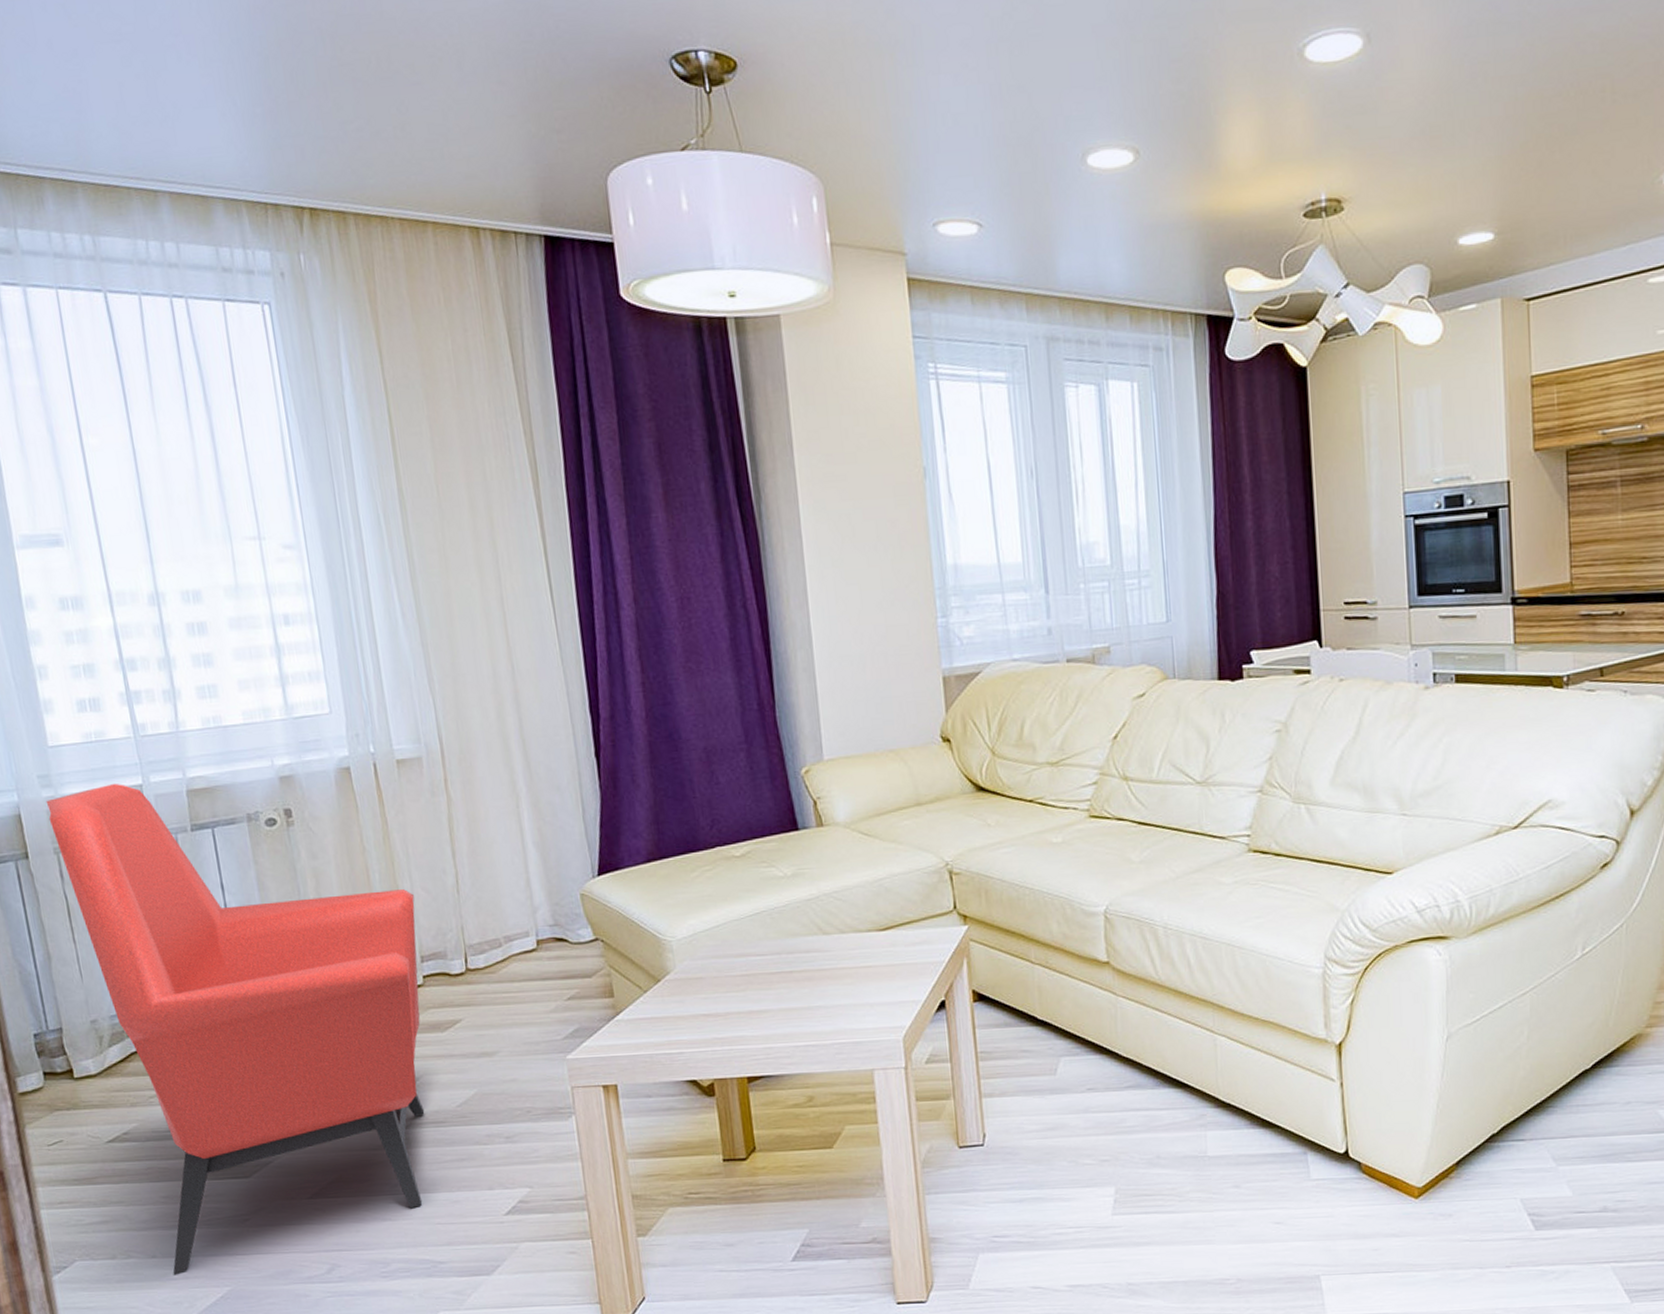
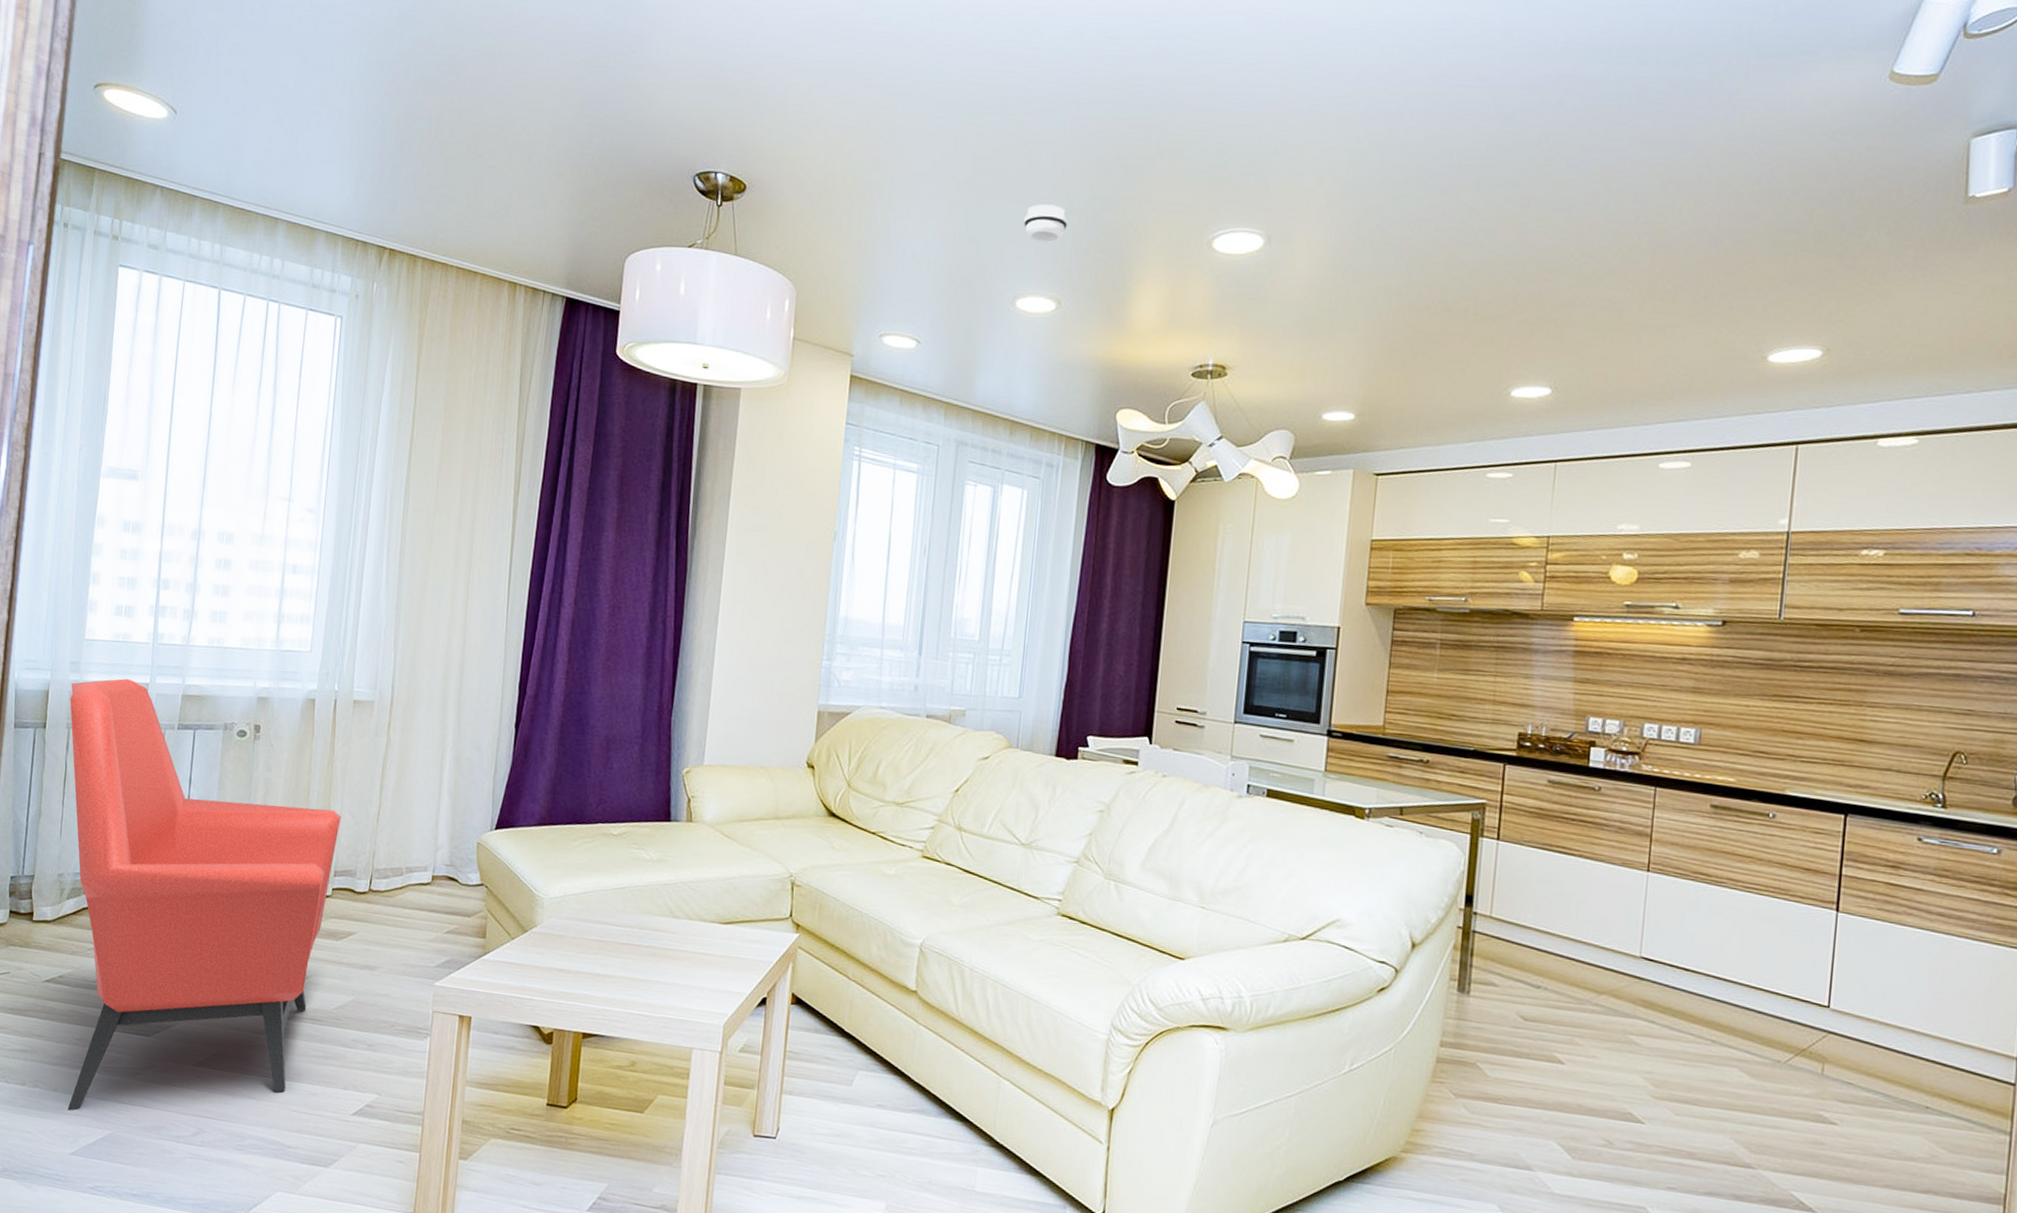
smoke detector: none [1079,32,1132,82] -> present [1024,204,1068,243]

